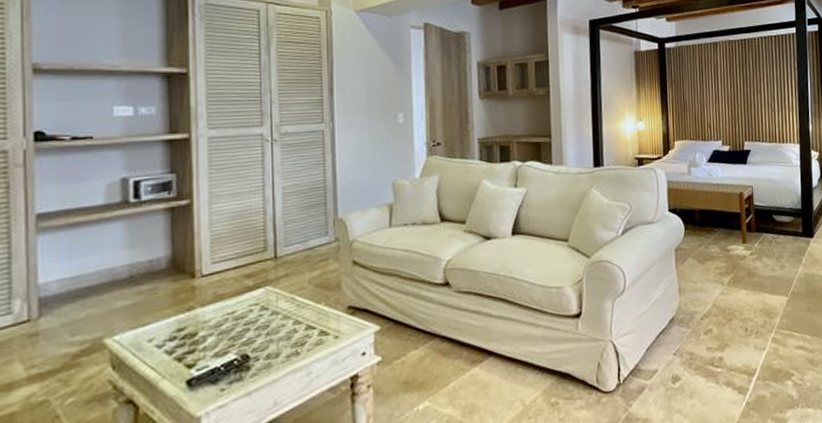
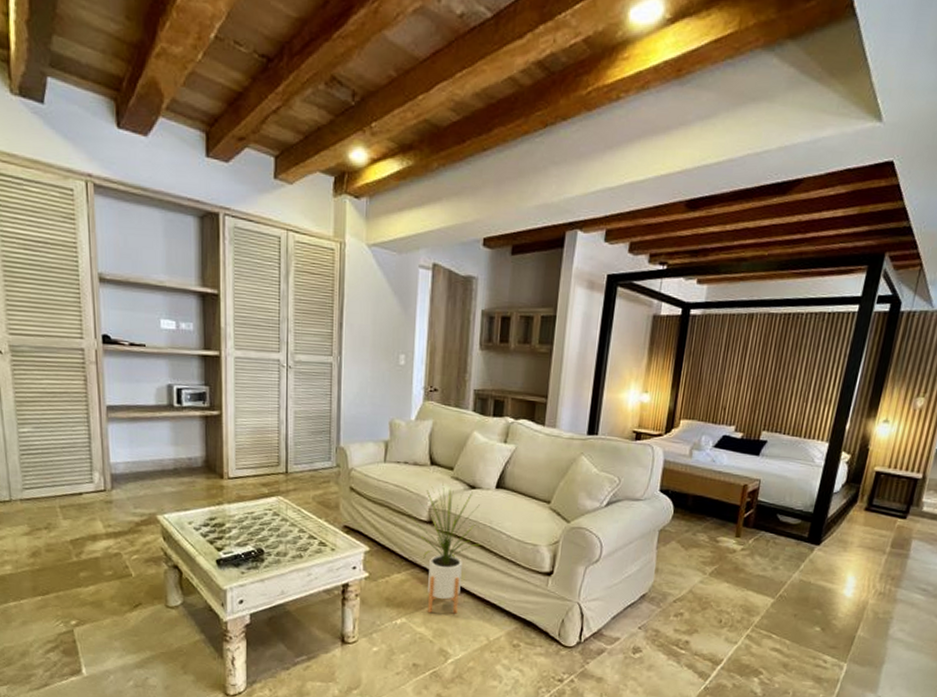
house plant: none [424,239,505,389] -> present [411,483,482,614]

